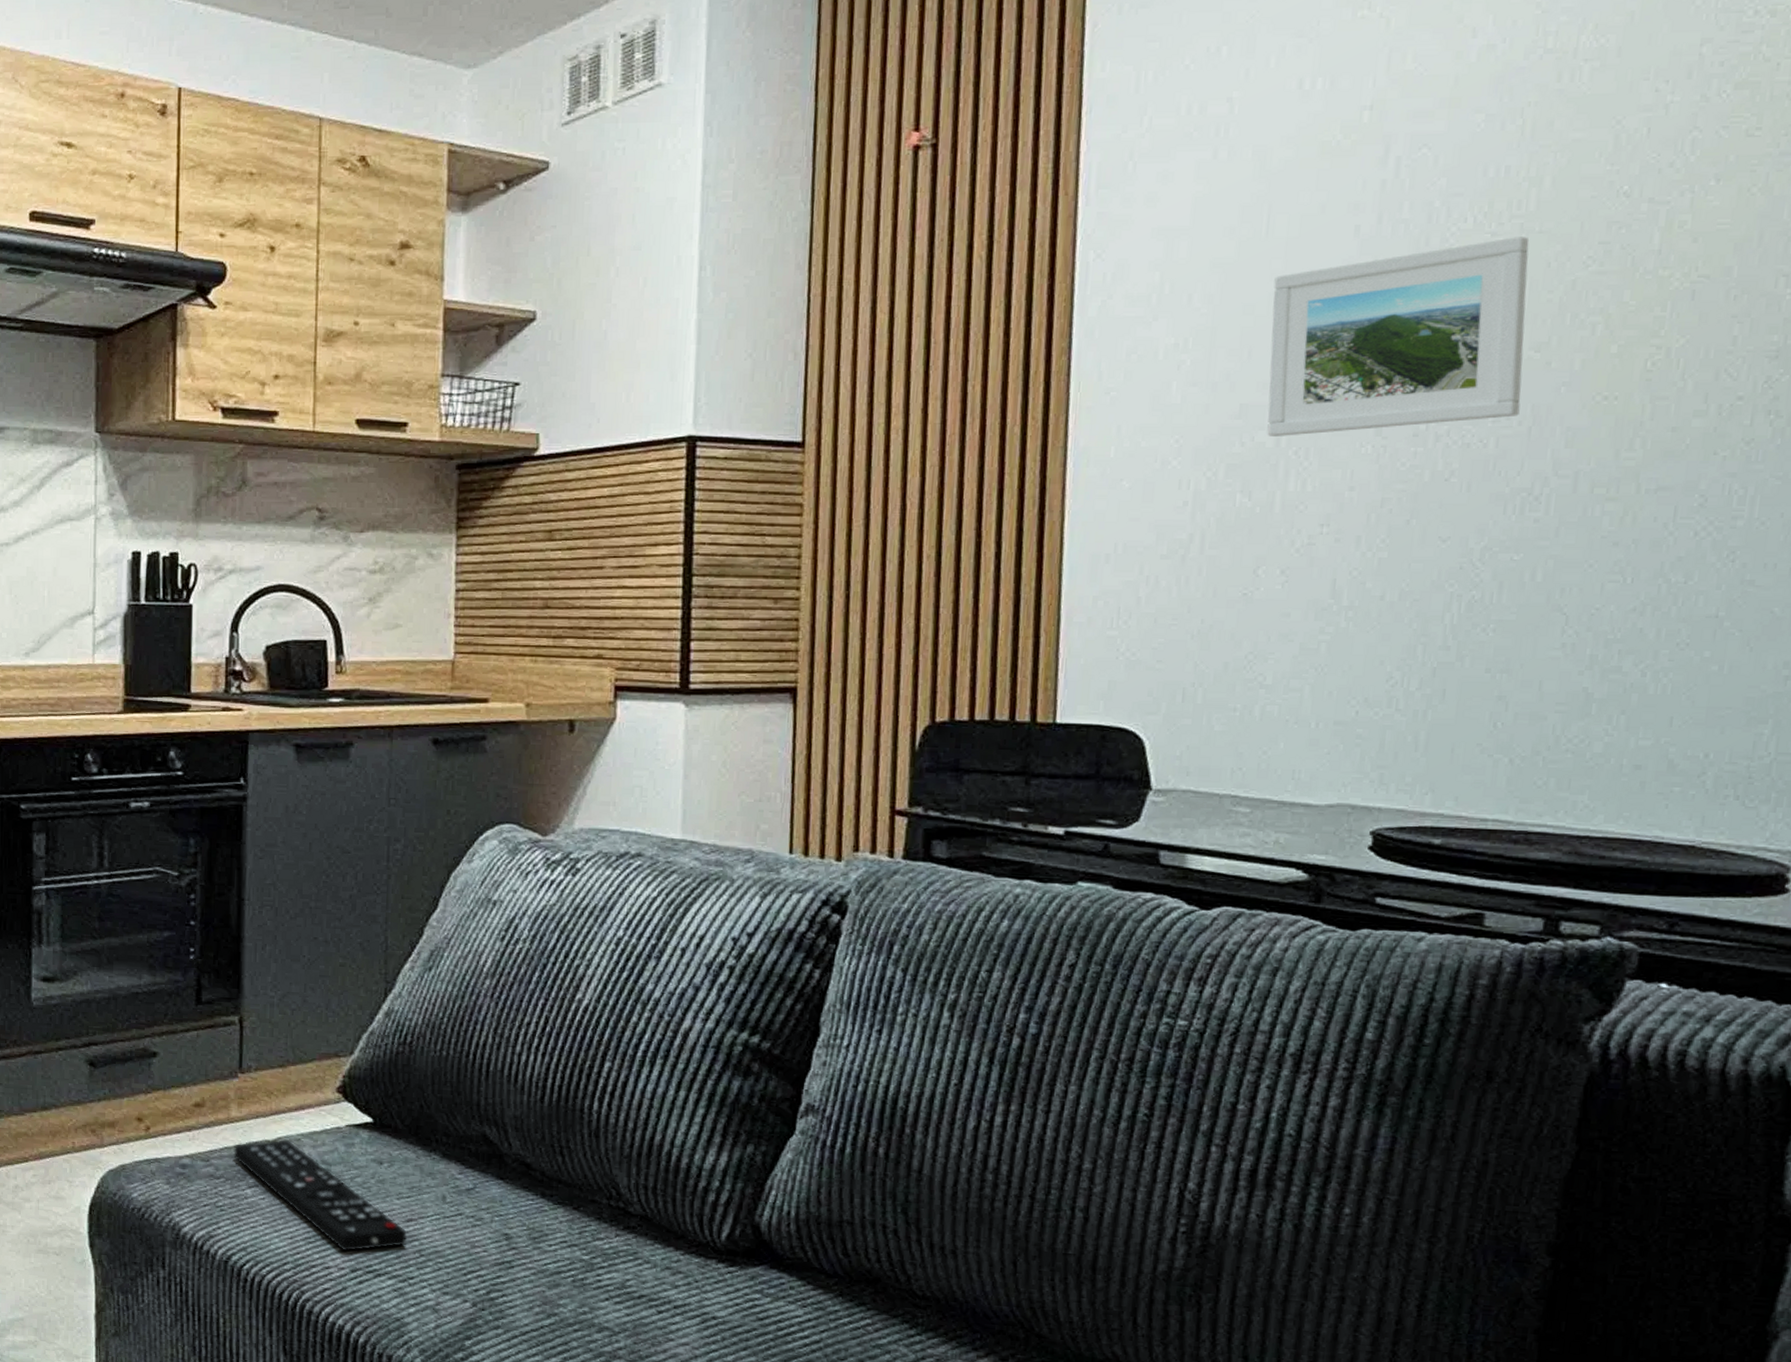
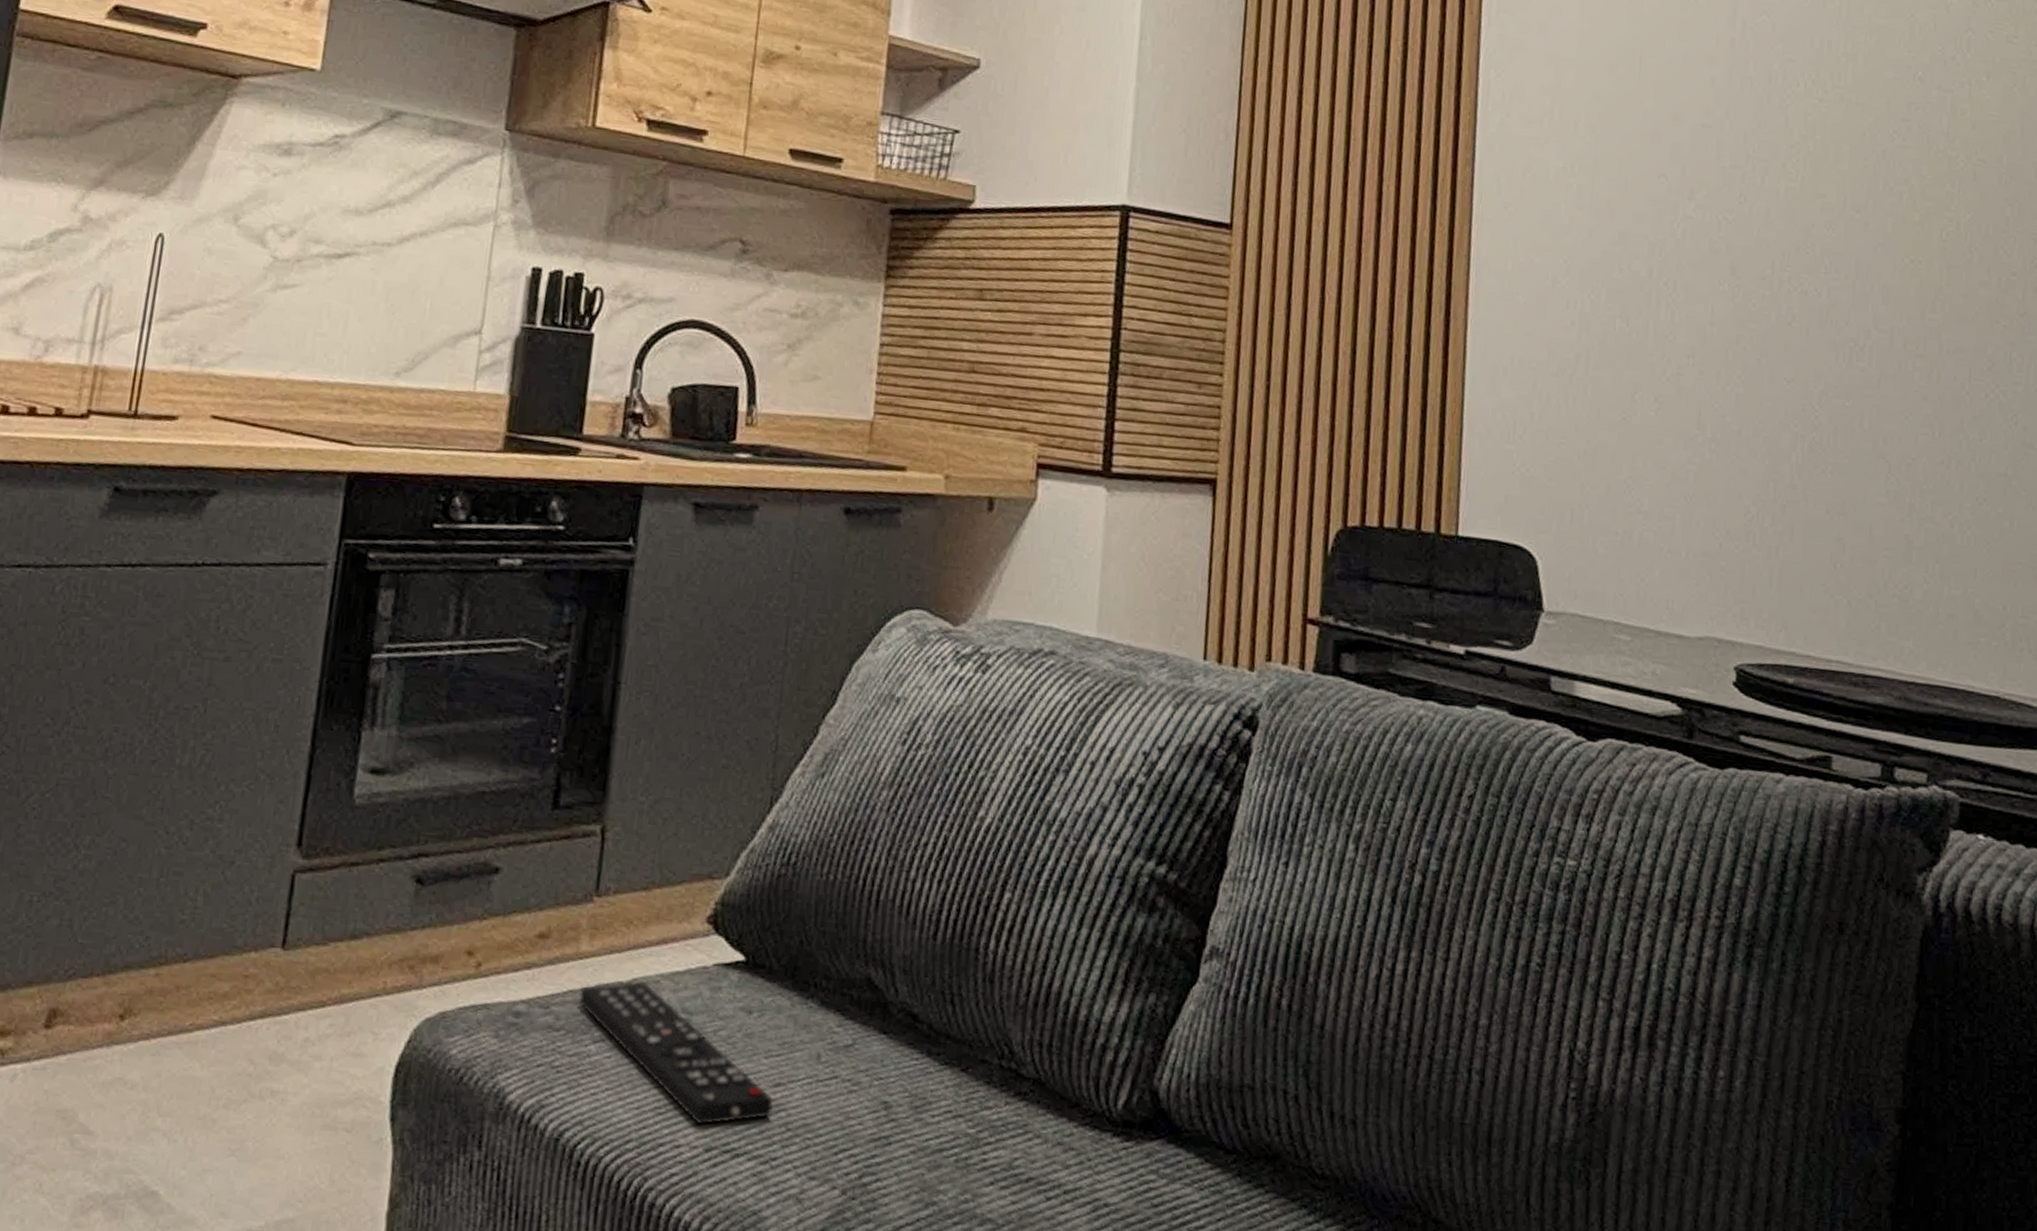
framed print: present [1267,237,1530,436] -> none [1641,105,1849,271]

